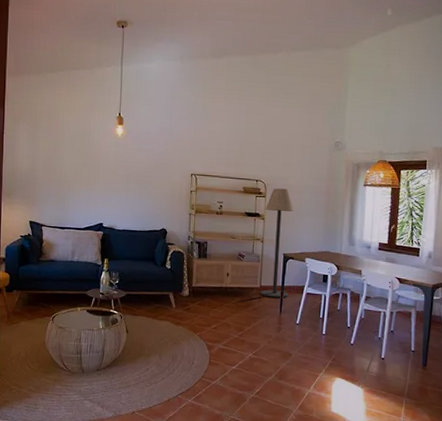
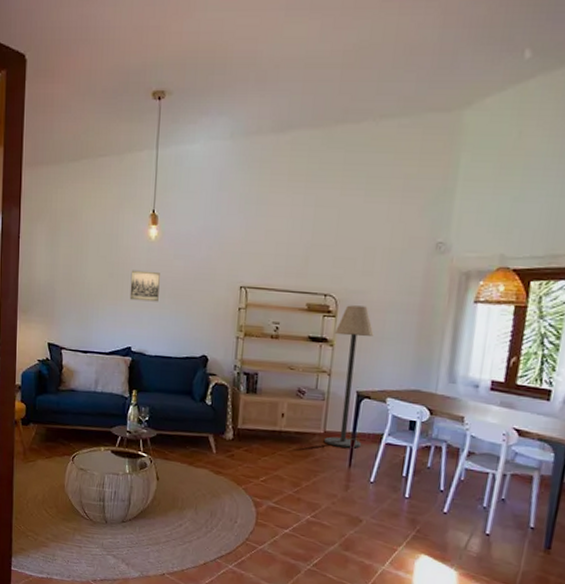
wall art: none [101,161,126,187] -> present [129,270,160,302]

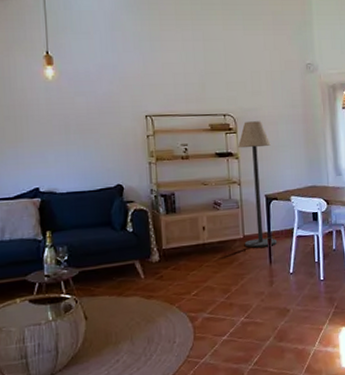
wall art: present [129,270,160,302] -> none [29,110,64,141]

